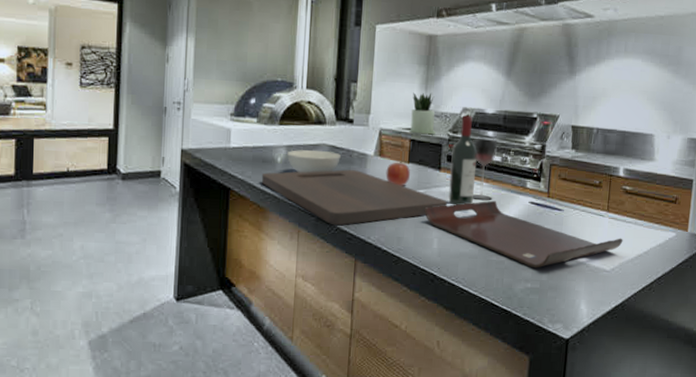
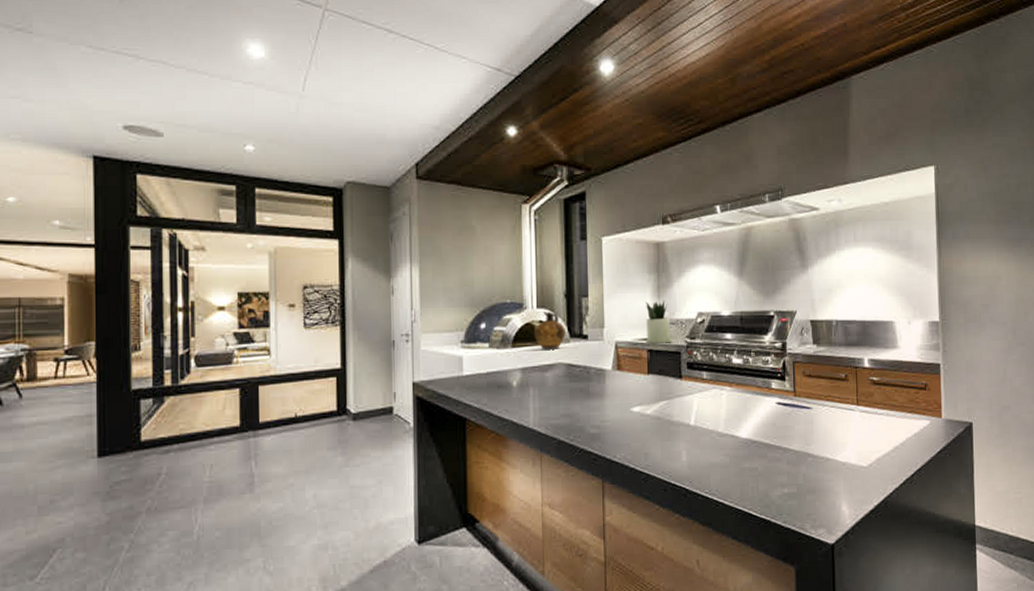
cutting board: present [261,169,448,226] -> none [498,387,693,447]
bowl: present [286,150,341,173] -> none [522,369,578,396]
ceramic jug: none [301,93,332,131] -> present [533,311,565,351]
fruit: present [385,161,411,186] -> none [626,373,652,399]
serving tray: present [424,200,623,268] -> none [669,404,877,472]
wine bottle: present [448,115,477,206] -> none [691,320,719,414]
wineglass: present [472,138,498,201] -> none [711,341,738,407]

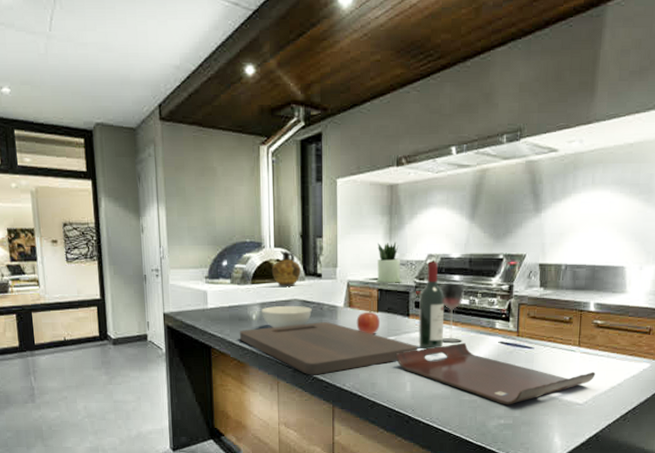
cutting board: none [498,387,693,447] -> present [239,322,418,375]
bowl: none [522,369,578,396] -> present [260,305,312,328]
fruit: none [626,373,652,399] -> present [356,310,381,334]
serving tray: none [669,404,877,472] -> present [395,342,596,405]
wine bottle: none [691,320,719,414] -> present [418,261,445,350]
wineglass: none [711,341,738,407] -> present [439,282,465,344]

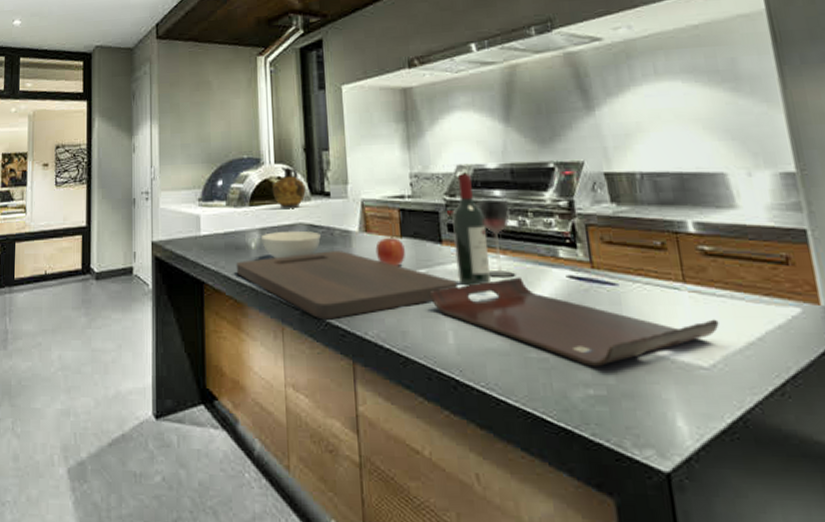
planter: present [375,241,403,284] -> none [394,152,430,203]

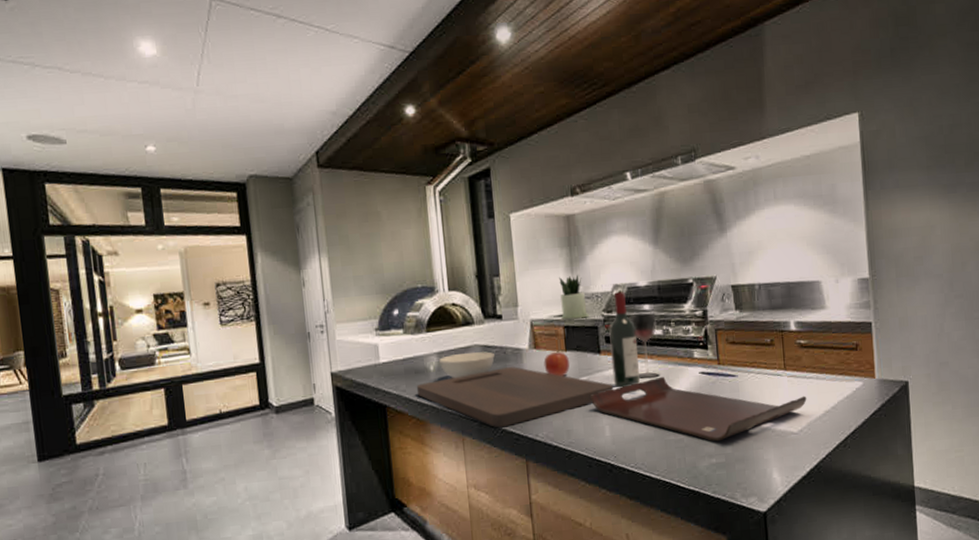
ceramic jug: present [272,167,306,210] -> none [447,293,479,334]
planter: none [394,152,430,203] -> present [559,274,590,321]

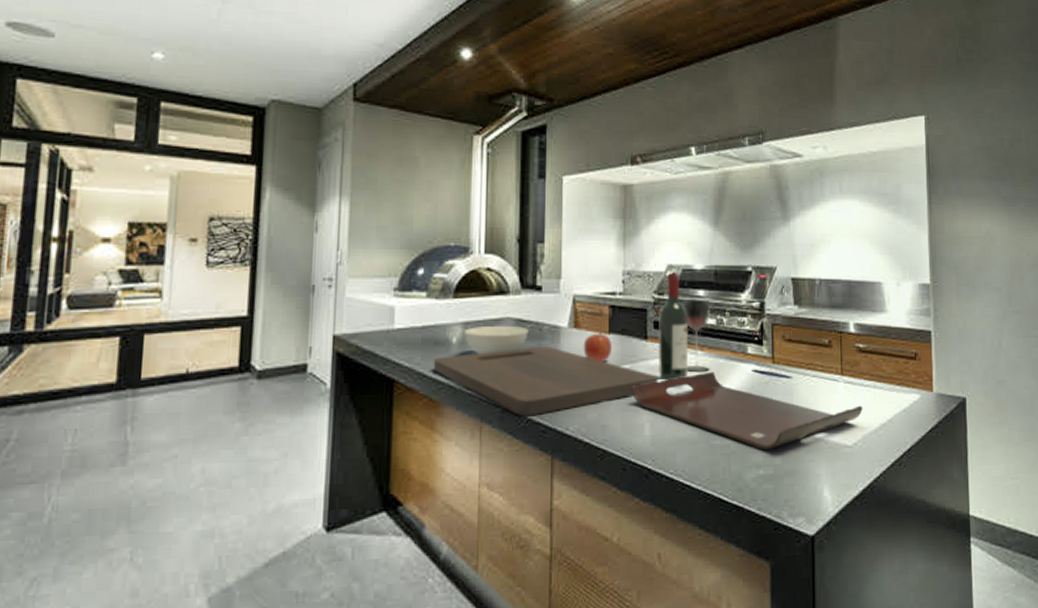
planter: present [559,274,590,321] -> none [606,249,640,300]

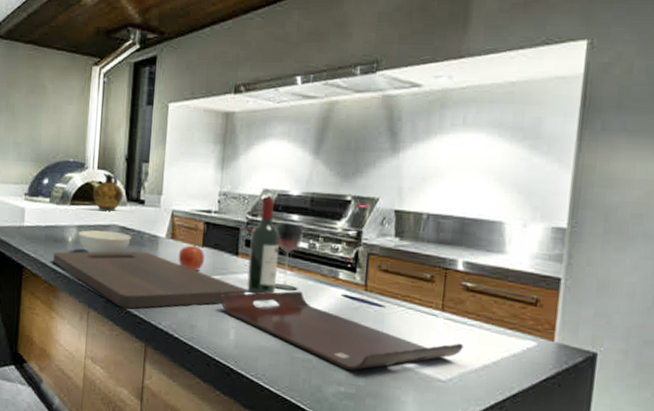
ceramic jug: none [479,258,516,303] -> present [92,173,123,212]

